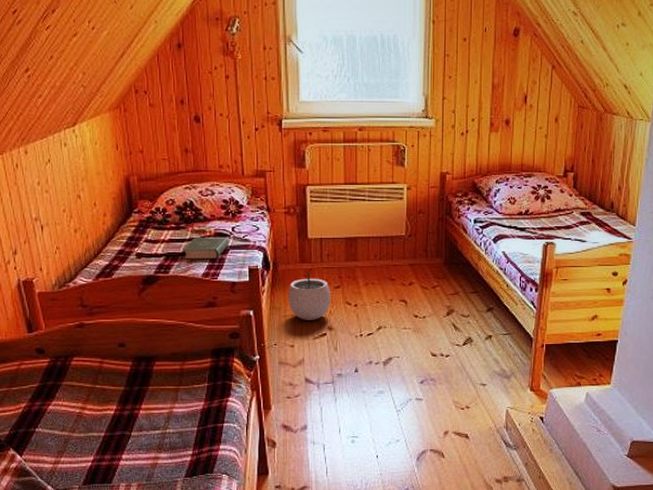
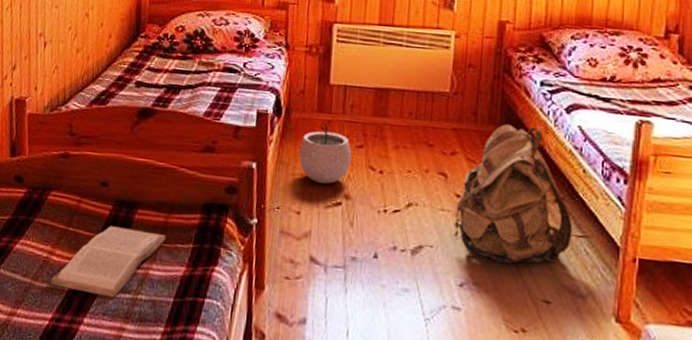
book: none [86,378,184,435] -> present [50,226,166,298]
book: present [183,238,229,260] -> none [185,70,239,97]
backpack: none [414,256,500,361] -> present [453,124,573,264]

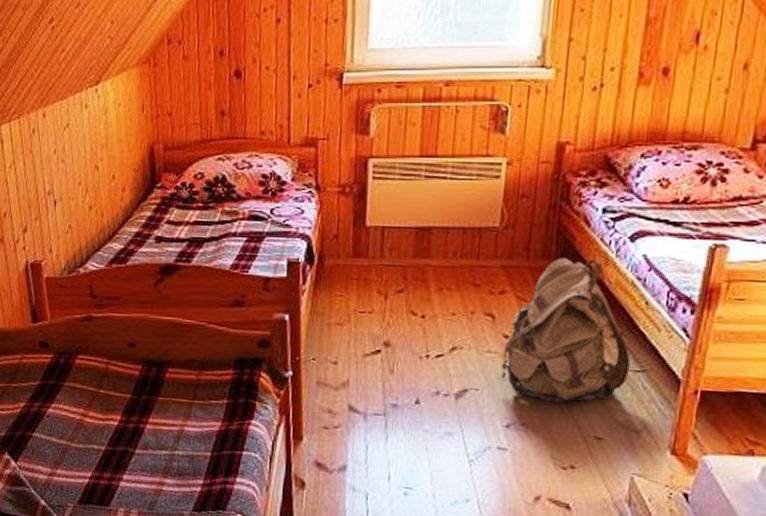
book: present [50,226,166,298] -> none [86,386,199,455]
plant pot: present [298,119,352,184] -> none [334,263,391,332]

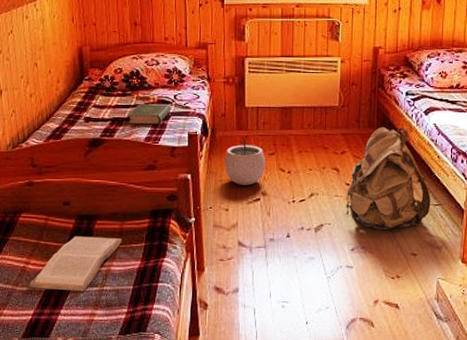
book: none [86,386,199,455] -> present [29,236,122,292]
book: none [209,220,266,248] -> present [127,104,171,125]
plant pot: none [334,263,391,332] -> present [224,134,266,185]

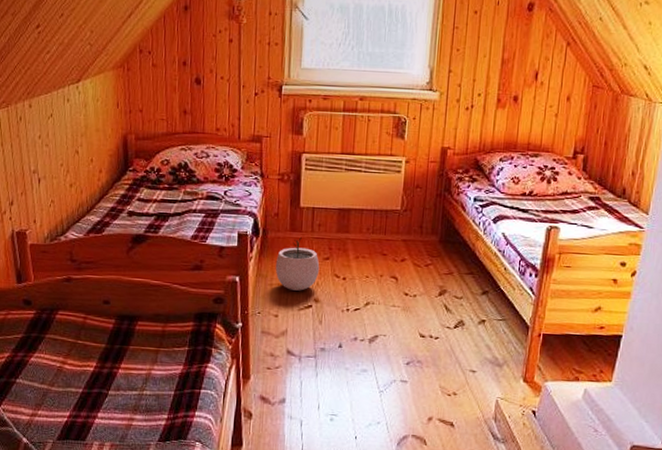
book: present [29,236,122,292] -> none [65,337,164,395]
book: present [127,104,171,125] -> none [173,199,221,222]
backpack: present [345,127,431,230] -> none [402,234,495,344]

